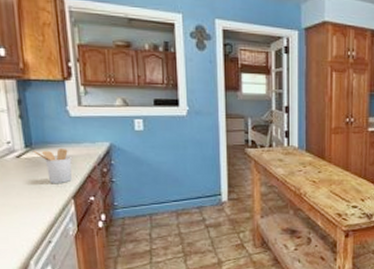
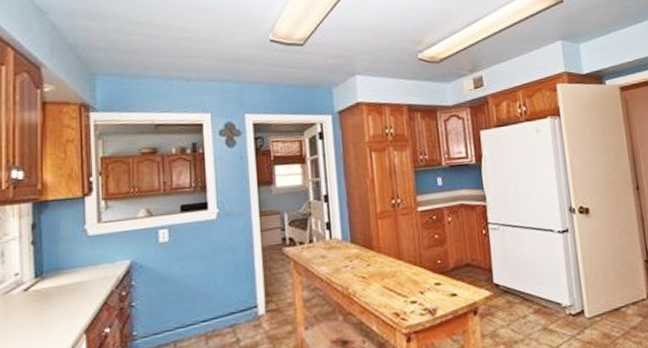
utensil holder: present [33,149,73,183] -> none [43,273,87,317]

